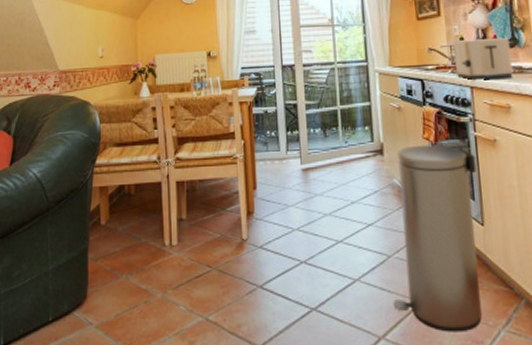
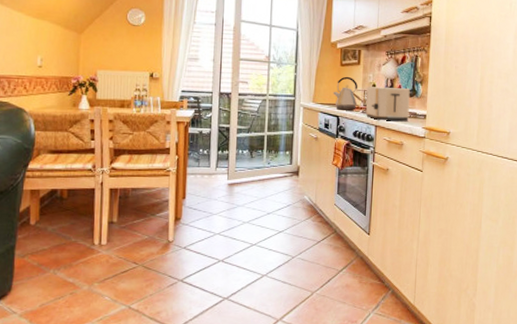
pedal bin: present [393,144,482,332] -> none [291,169,371,315]
kettle: none [412,31,446,72] -> present [333,76,359,111]

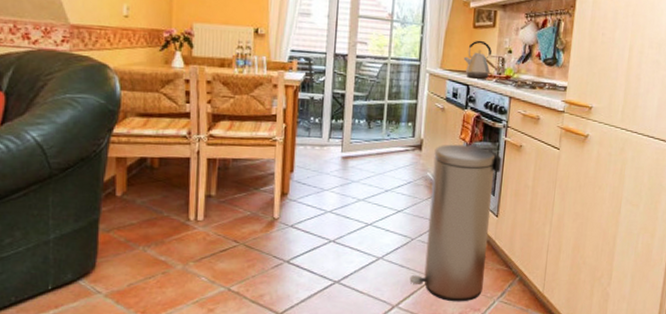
pedal bin: none [291,169,371,315] -> present [409,144,502,302]
toaster: present [365,87,410,122] -> none [499,53,550,94]

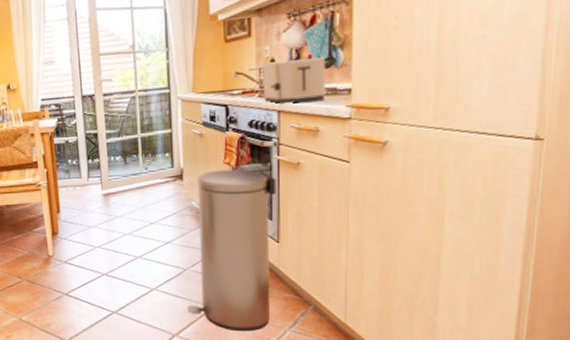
kettle: present [463,40,492,79] -> none [217,54,253,98]
toaster: none [499,53,550,94] -> present [262,56,325,105]

